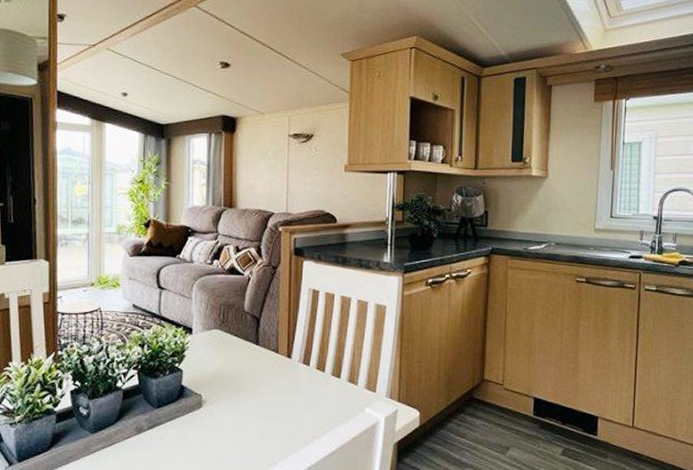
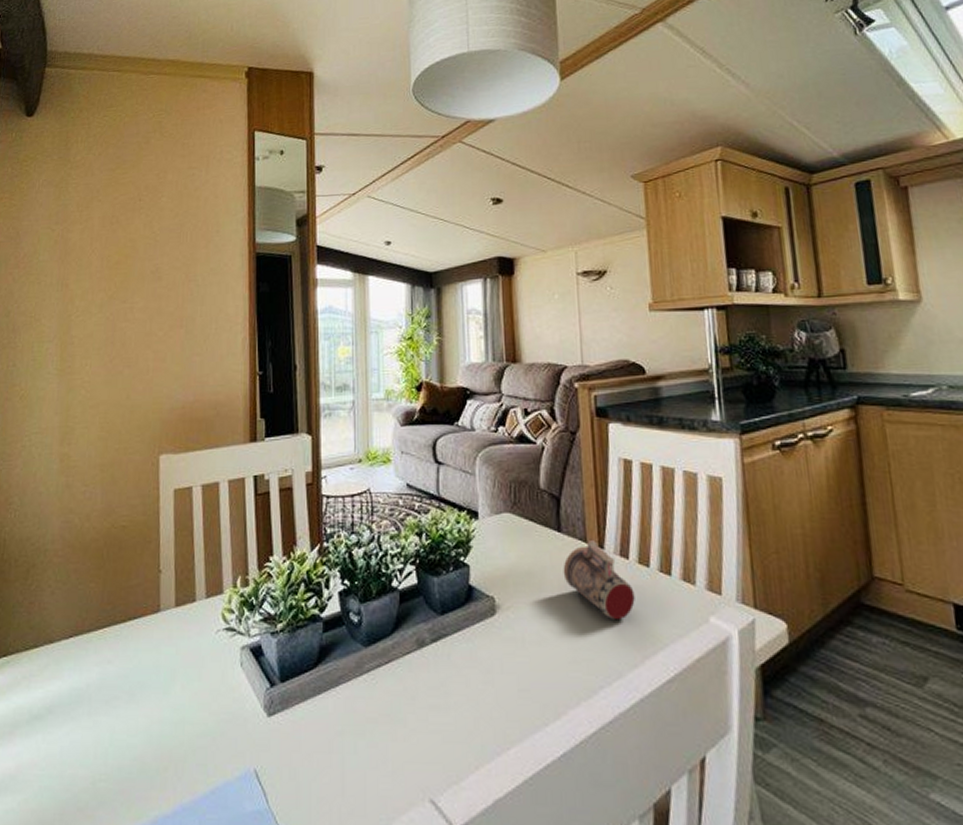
beer mug: none [258,350,311,411] -> present [563,539,635,621]

